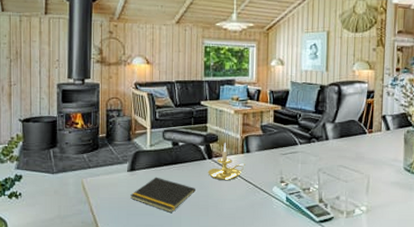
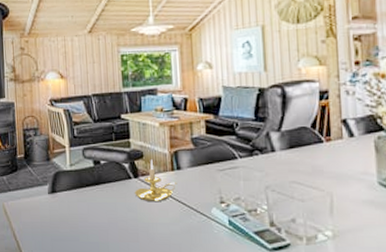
notepad: present [130,177,195,213] -> none [53,199,122,238]

